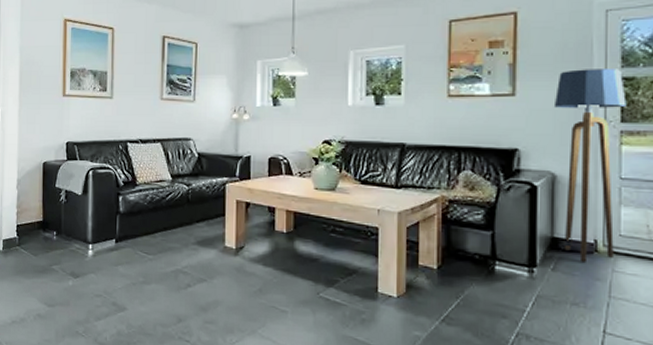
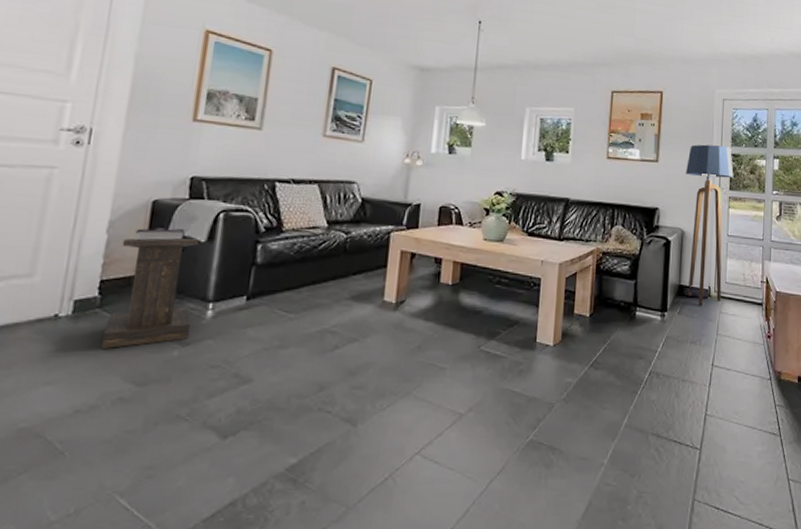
lectern: none [23,184,78,277] -> present [102,228,199,349]

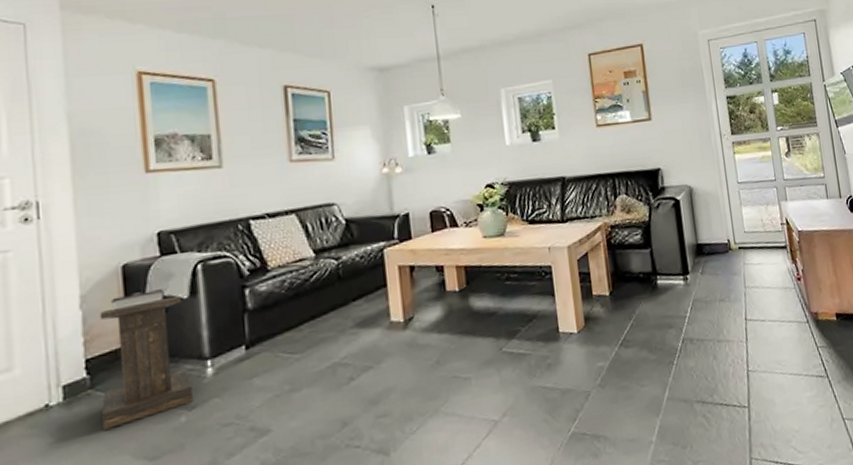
floor lamp: present [685,144,734,306] -> none [681,89,743,262]

